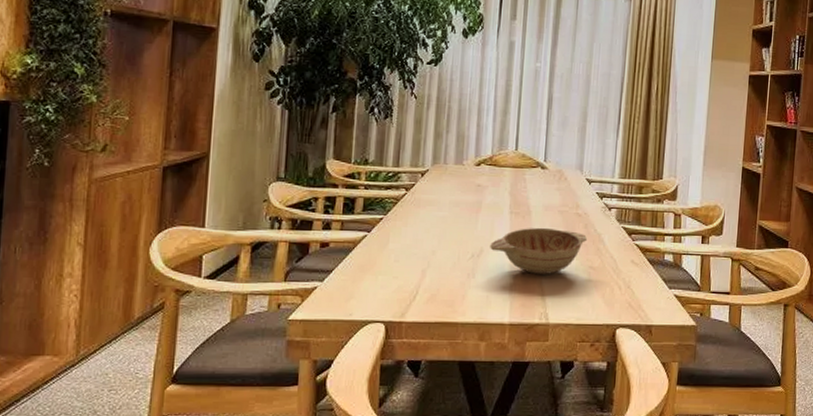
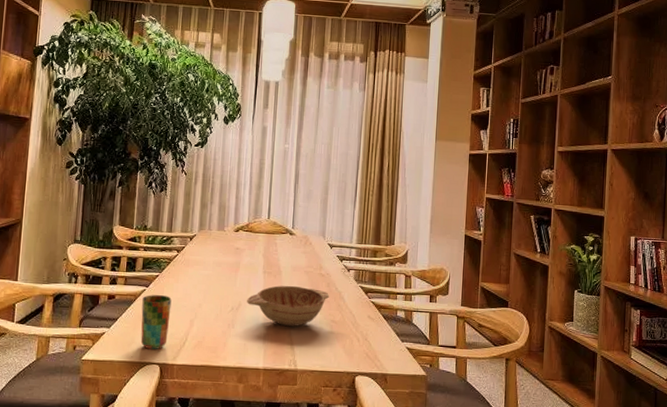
cup: none [361,241,399,305] -> present [140,295,172,349]

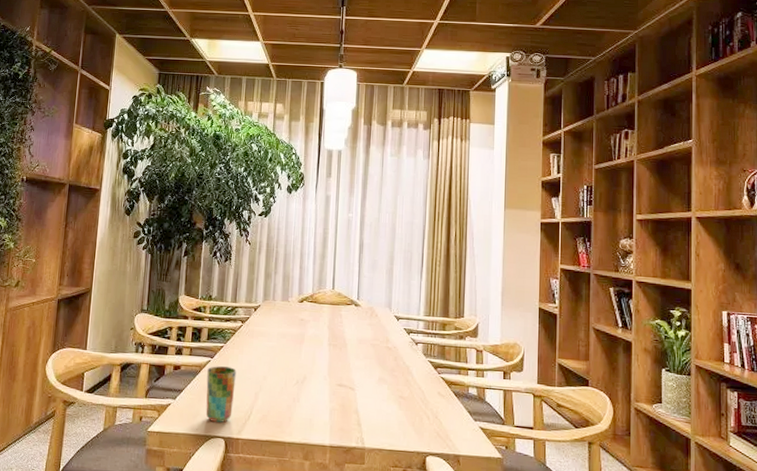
decorative bowl: present [247,285,330,327] -> none [312,358,398,403]

